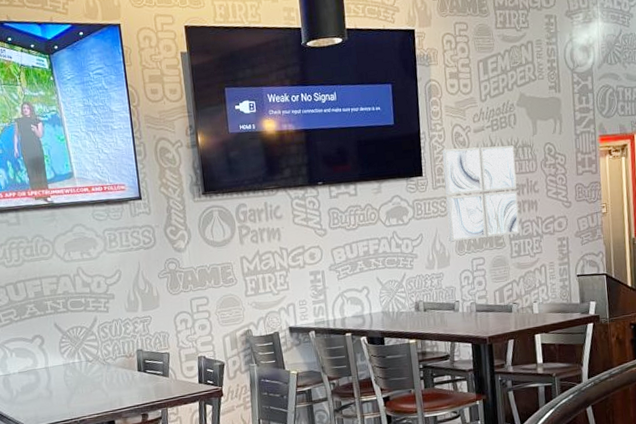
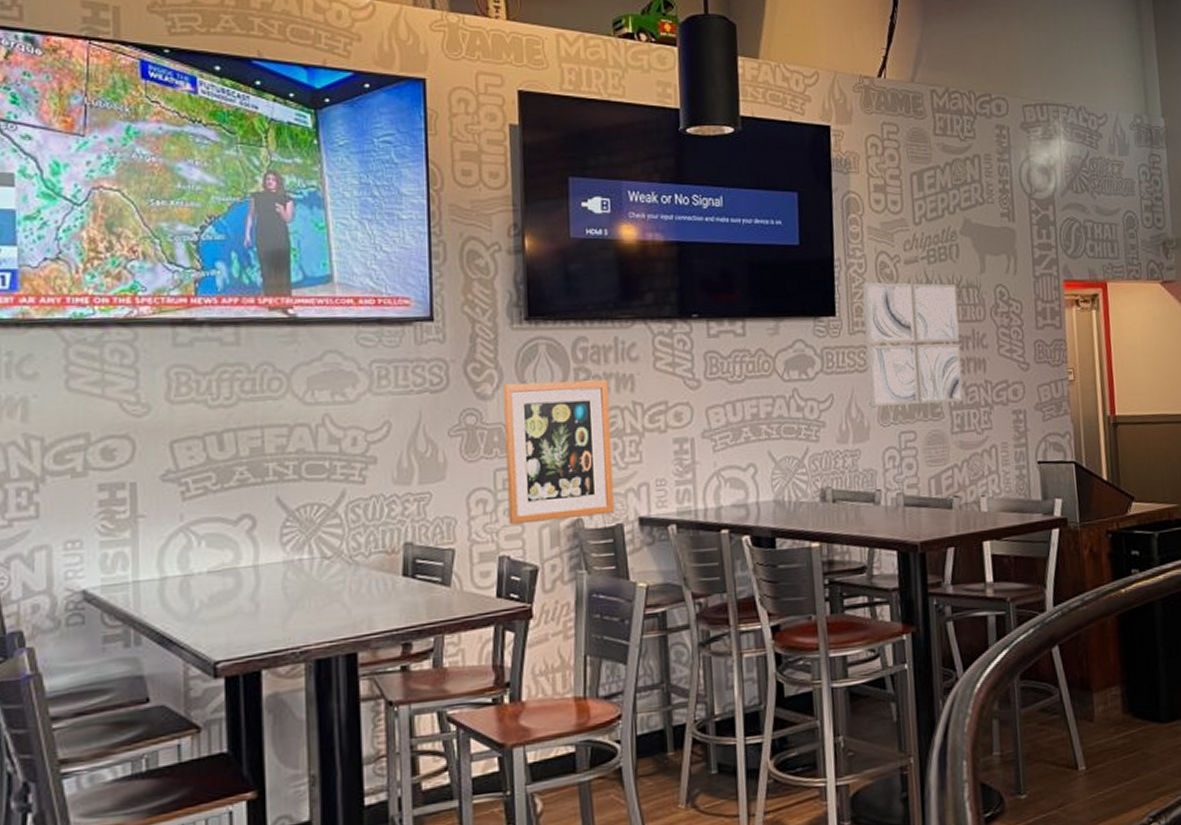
wall art: none [192,233,273,336] -> present [503,379,615,525]

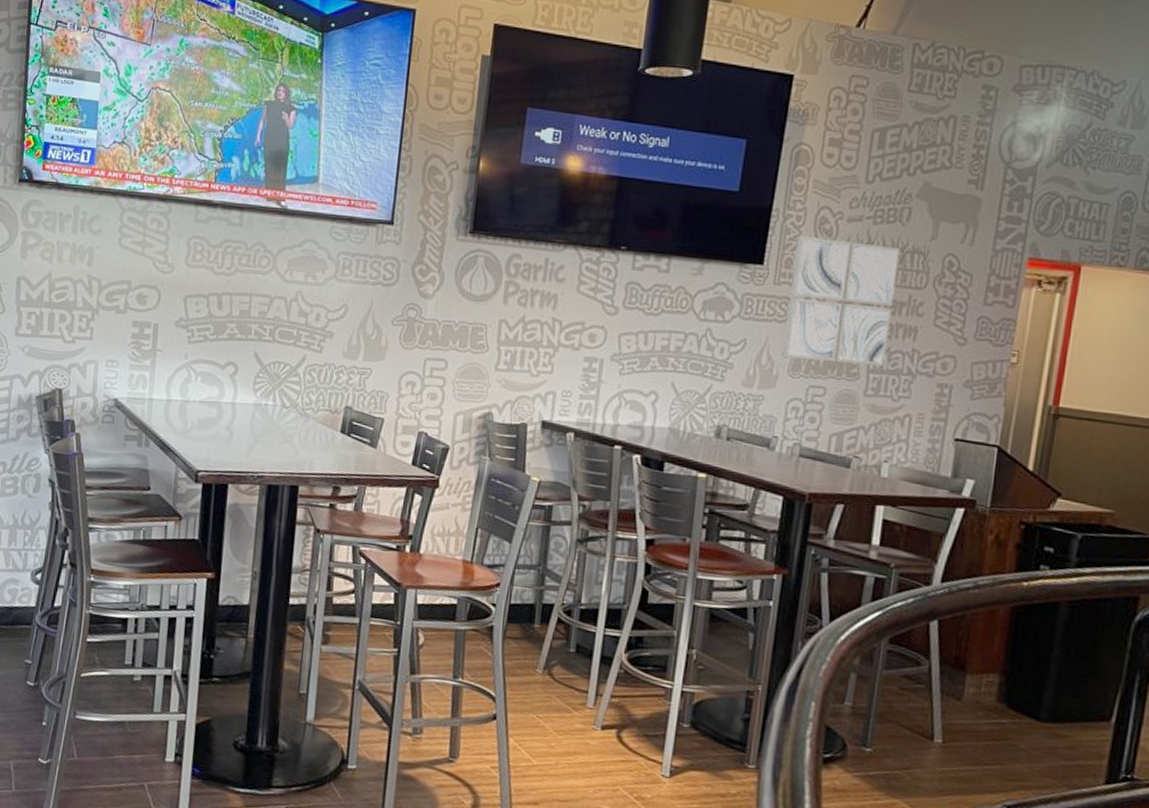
wall art: present [503,379,615,525] -> none [430,286,534,414]

